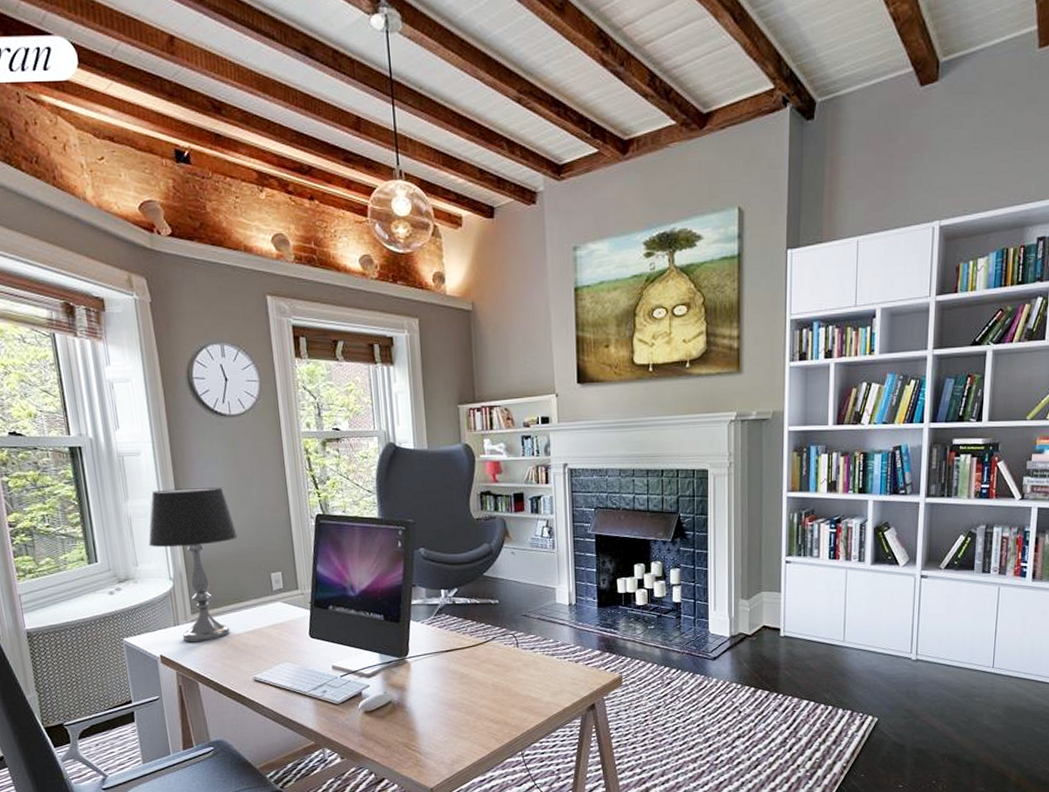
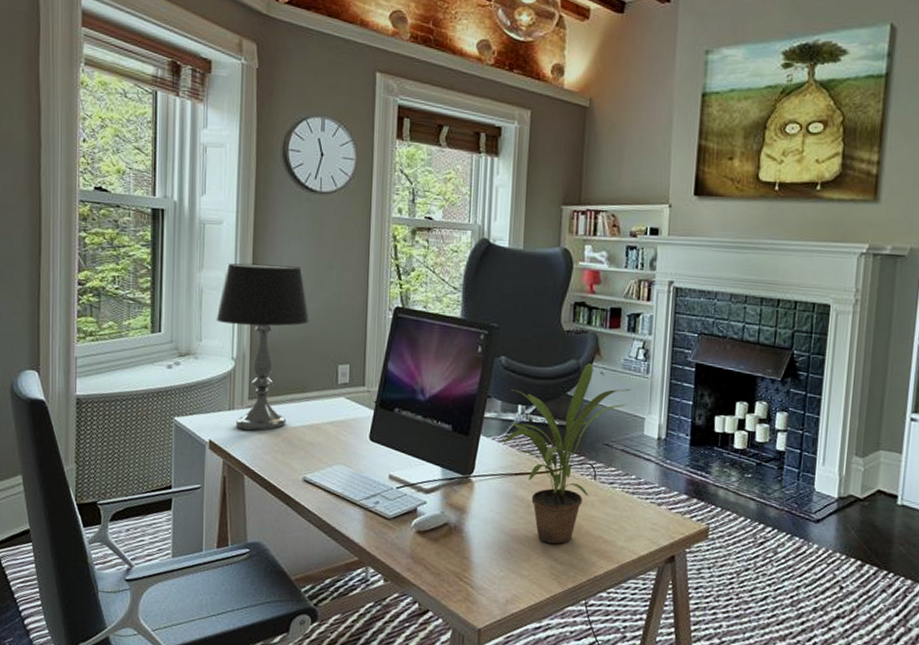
potted plant: none [431,545,540,708] -> present [503,363,631,545]

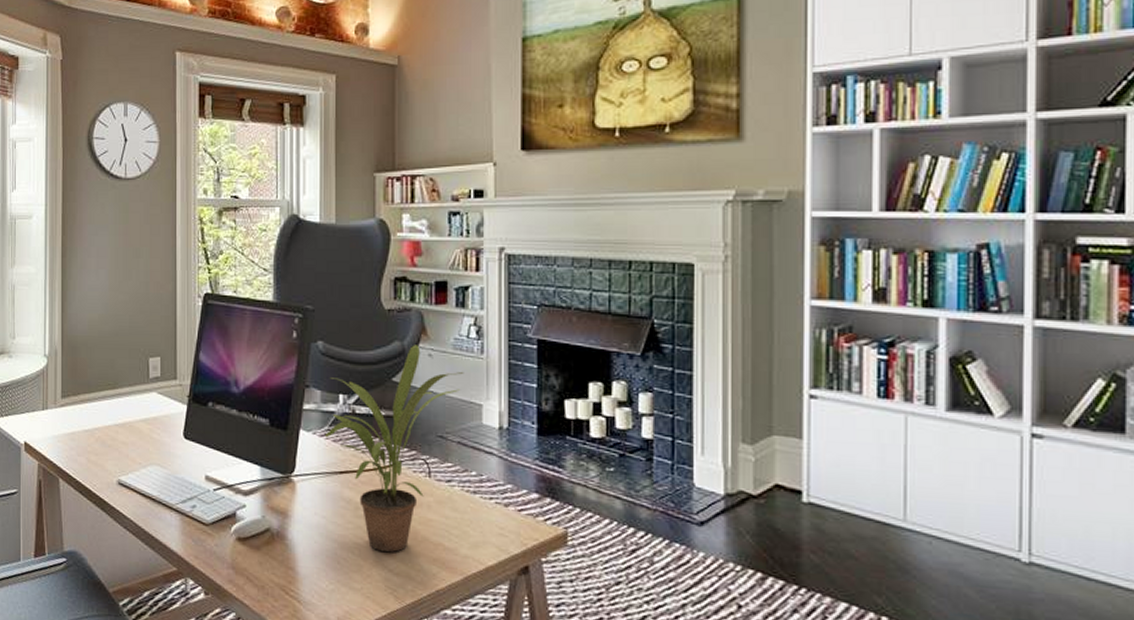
table lamp: present [216,263,309,432] -> none [28,256,118,432]

